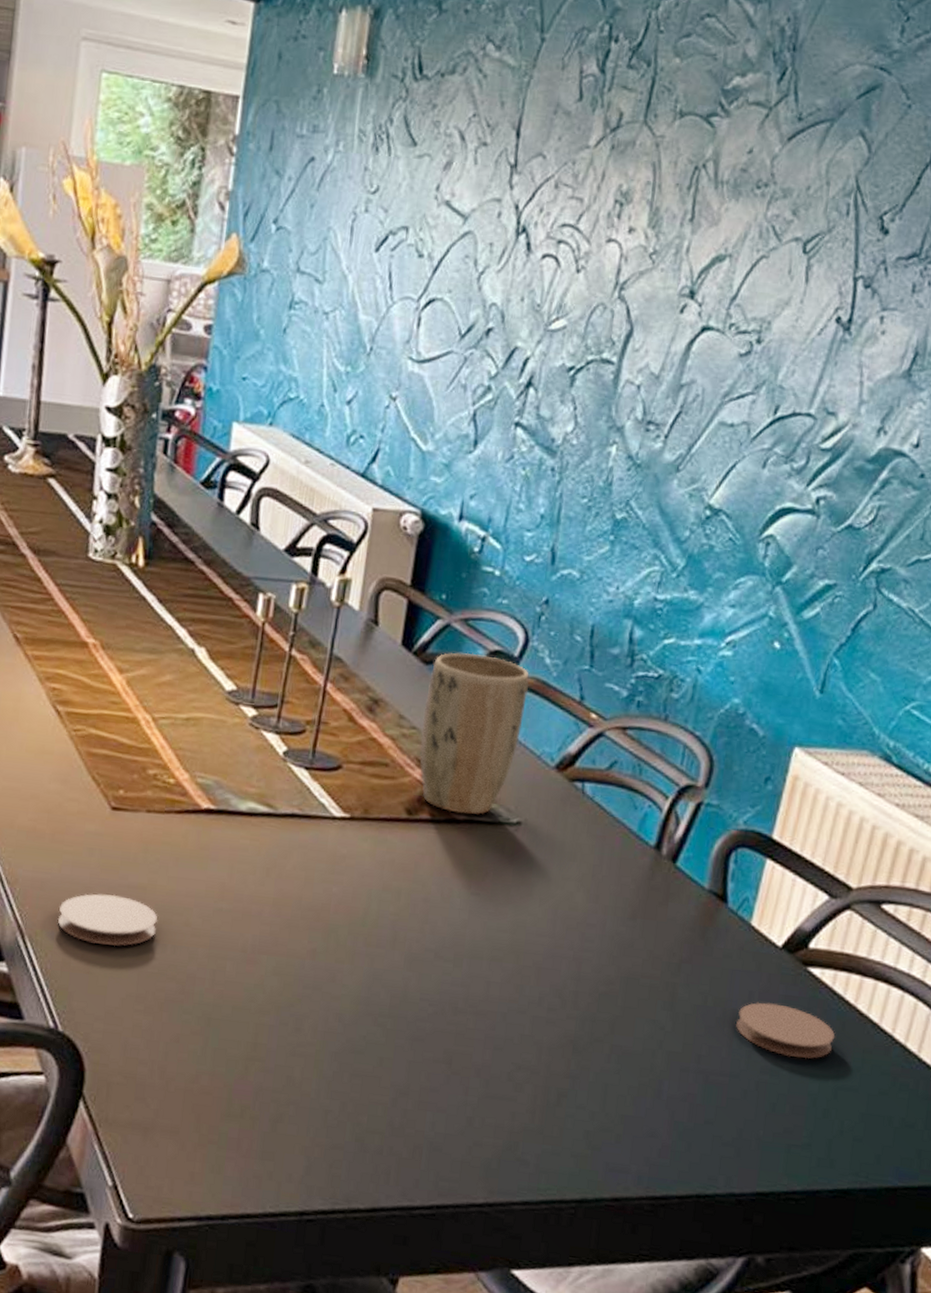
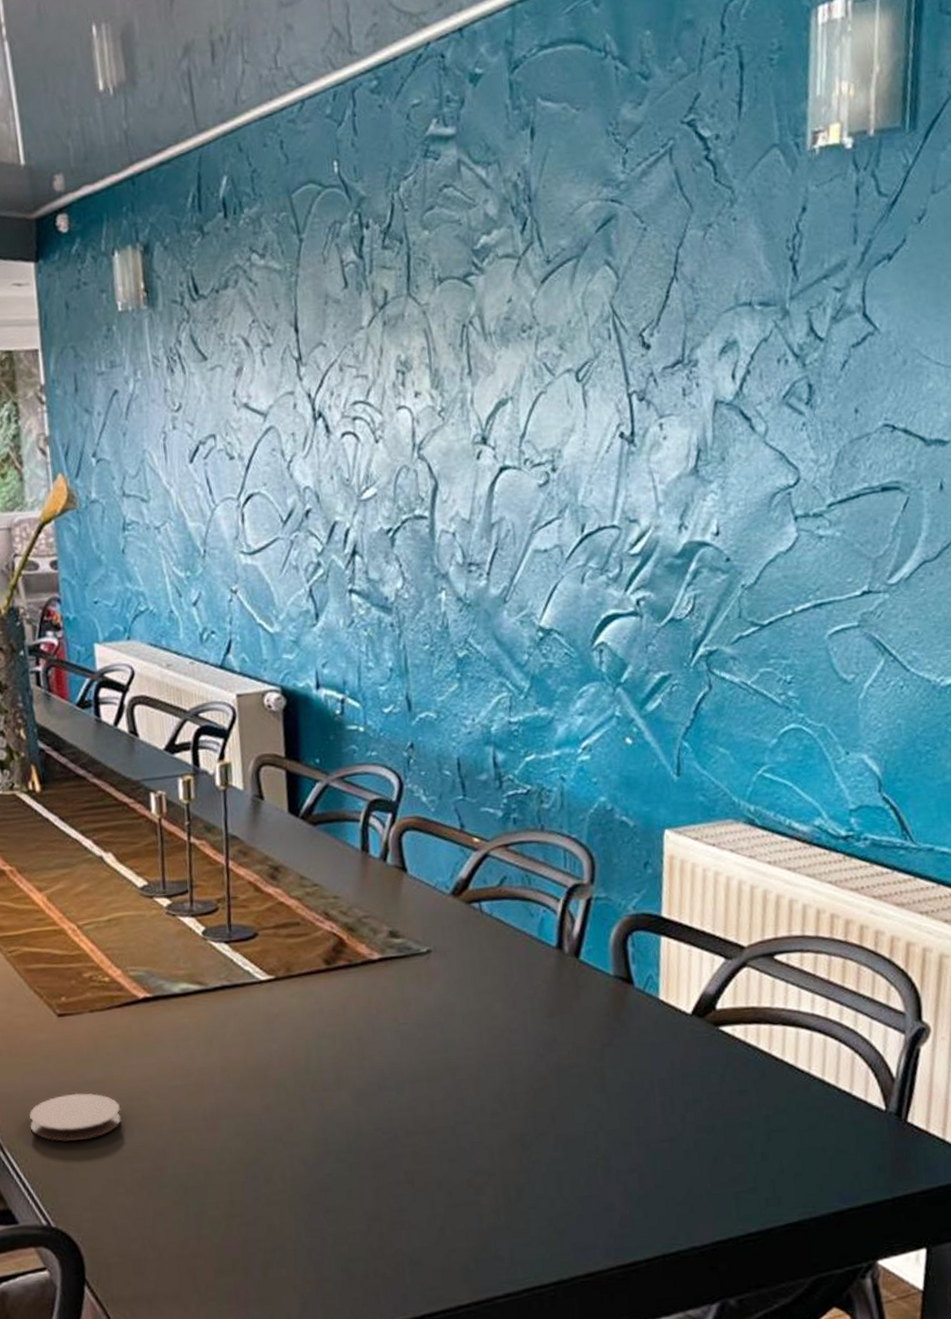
plant pot: present [419,652,530,815] -> none [320,805,414,955]
coaster: present [736,1002,835,1059] -> none [665,1066,758,1112]

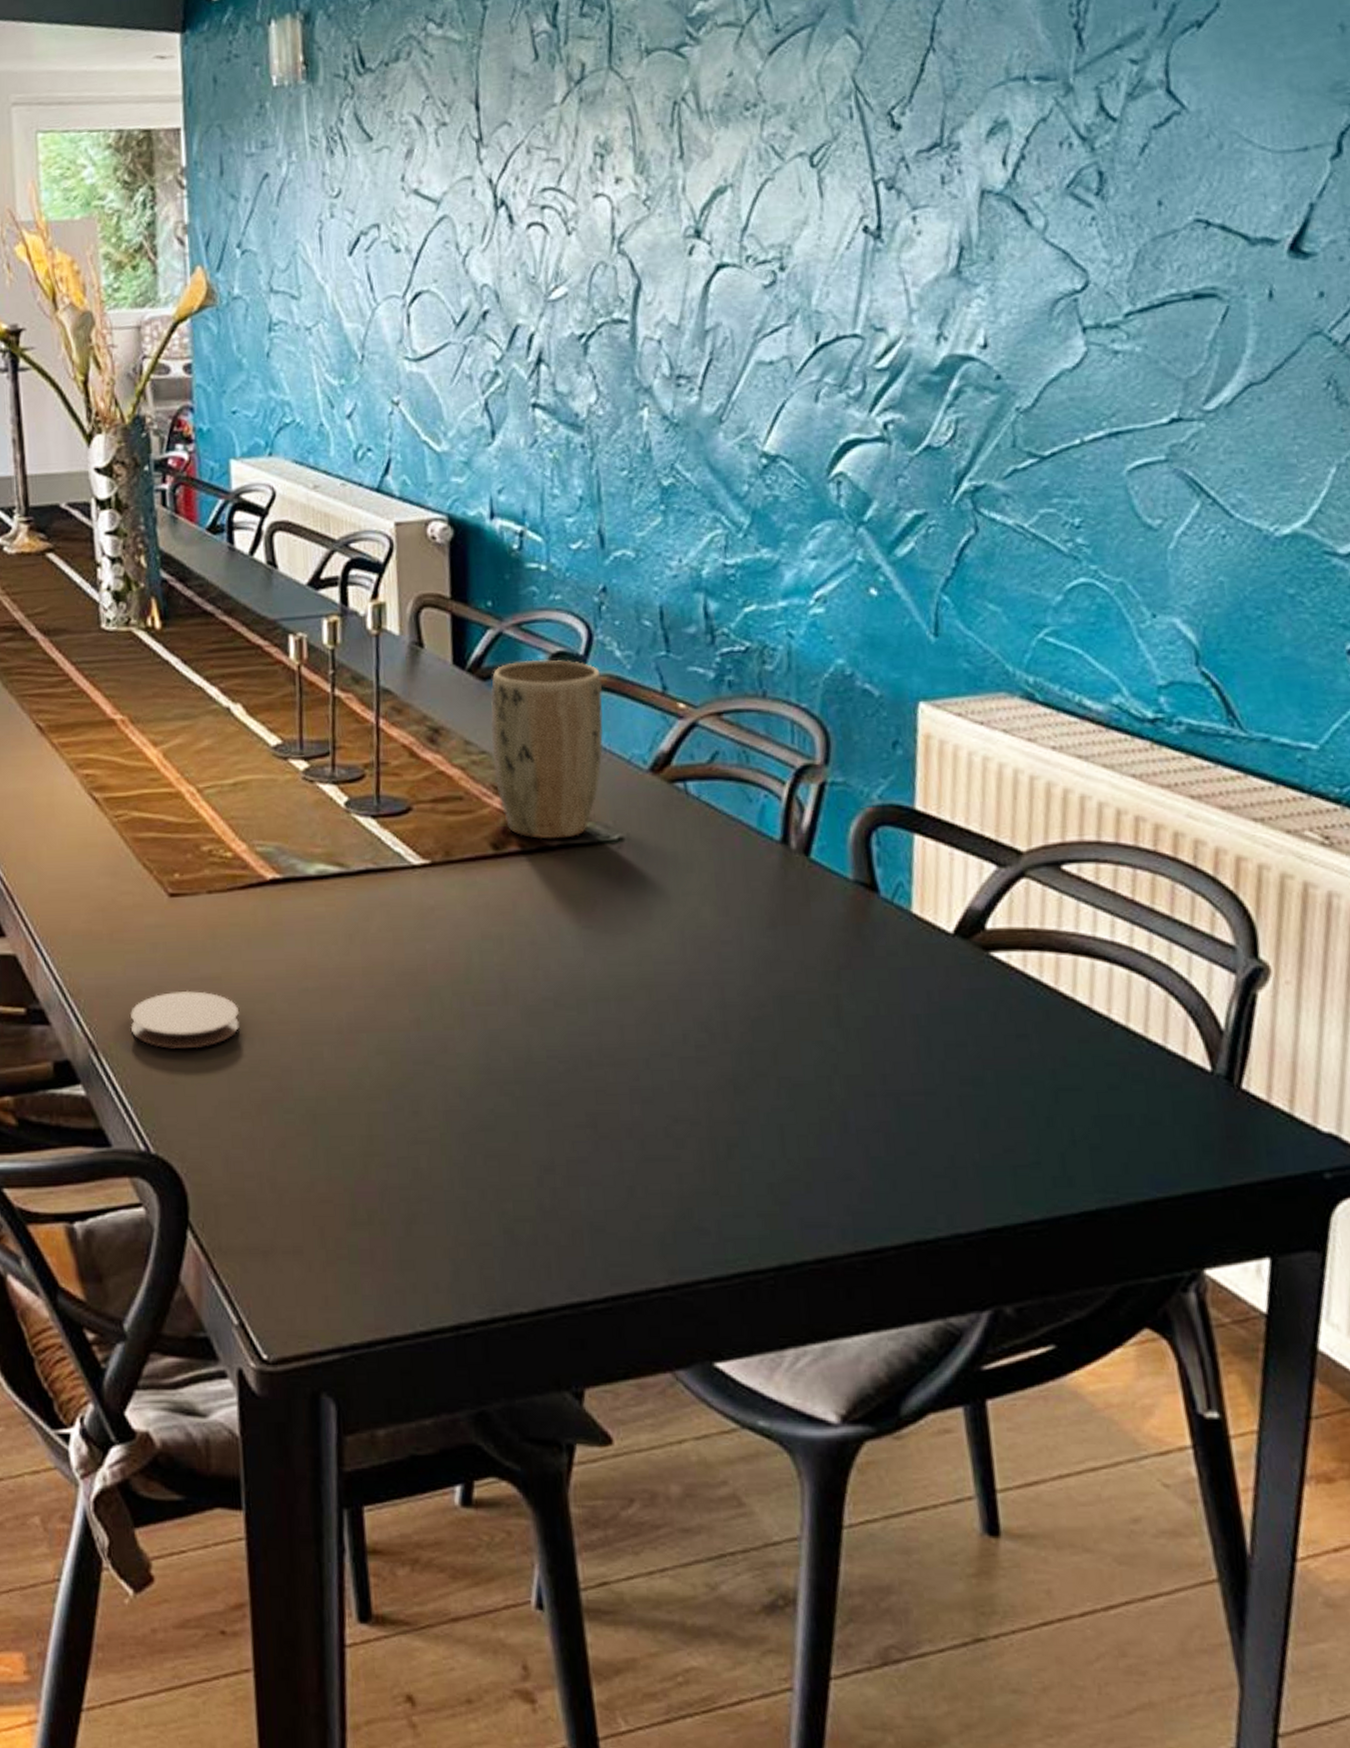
plant pot: none [320,805,414,955] -> present [490,659,604,840]

